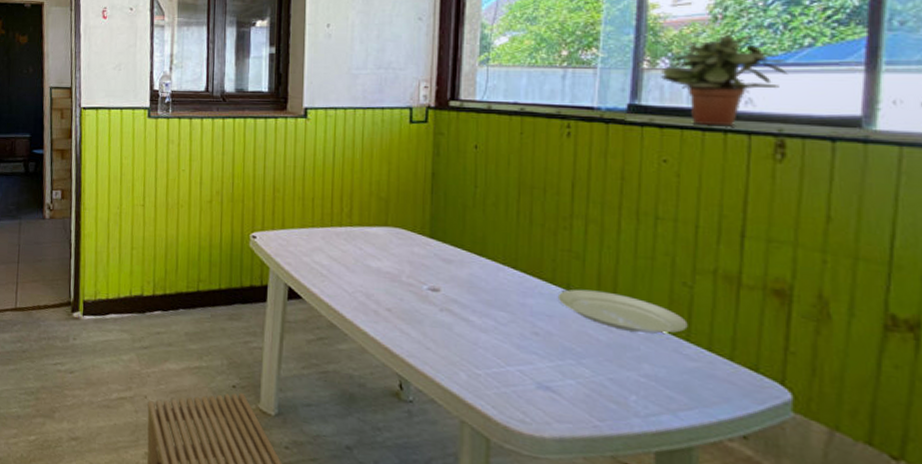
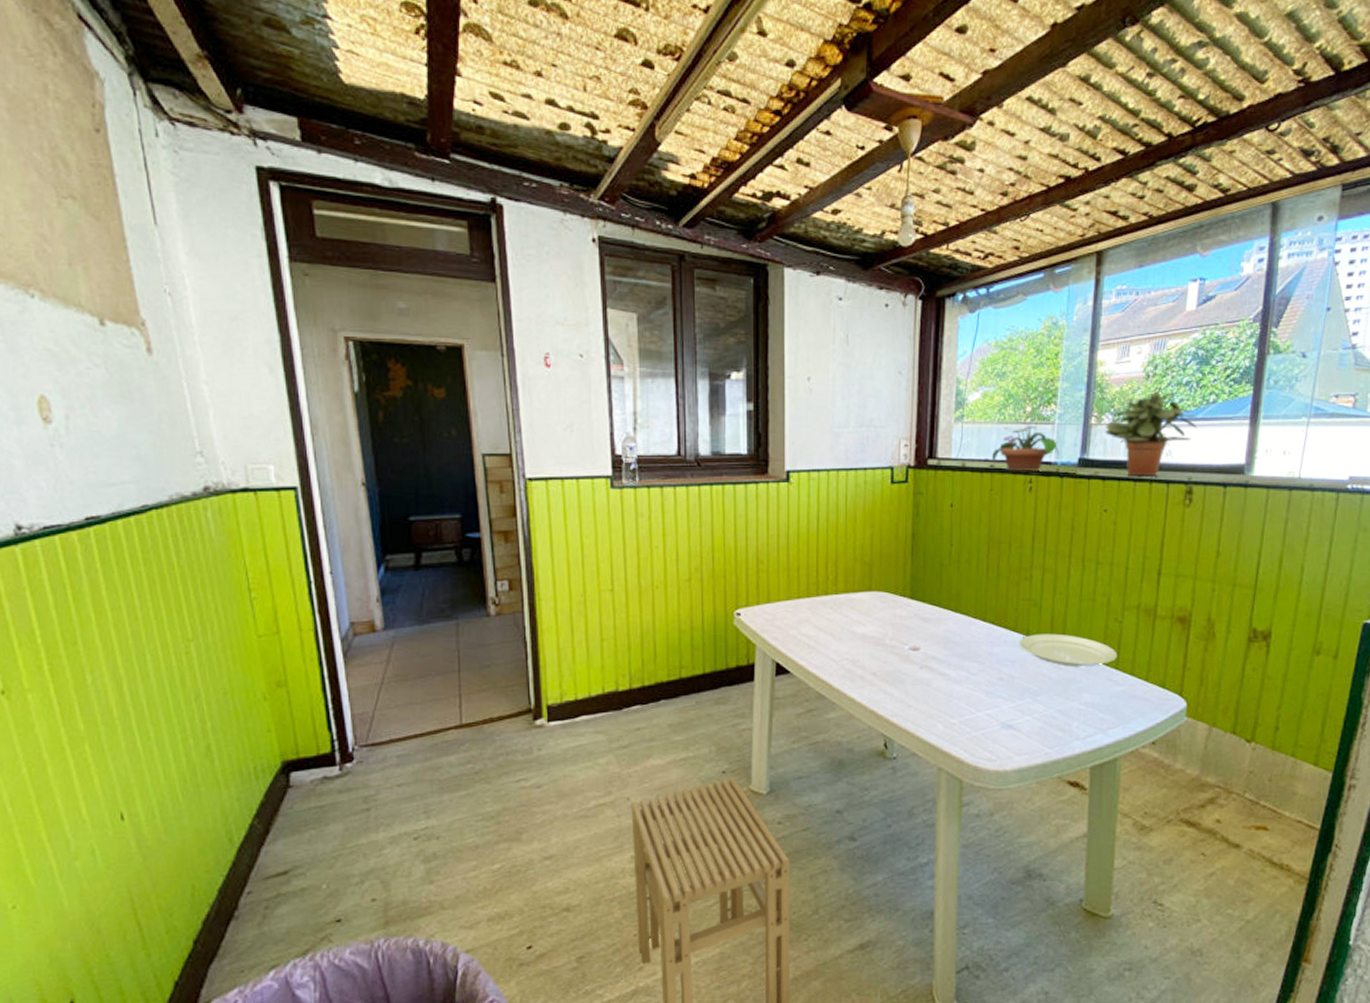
potted flower: none [522,64,604,116] -> present [992,420,1060,471]

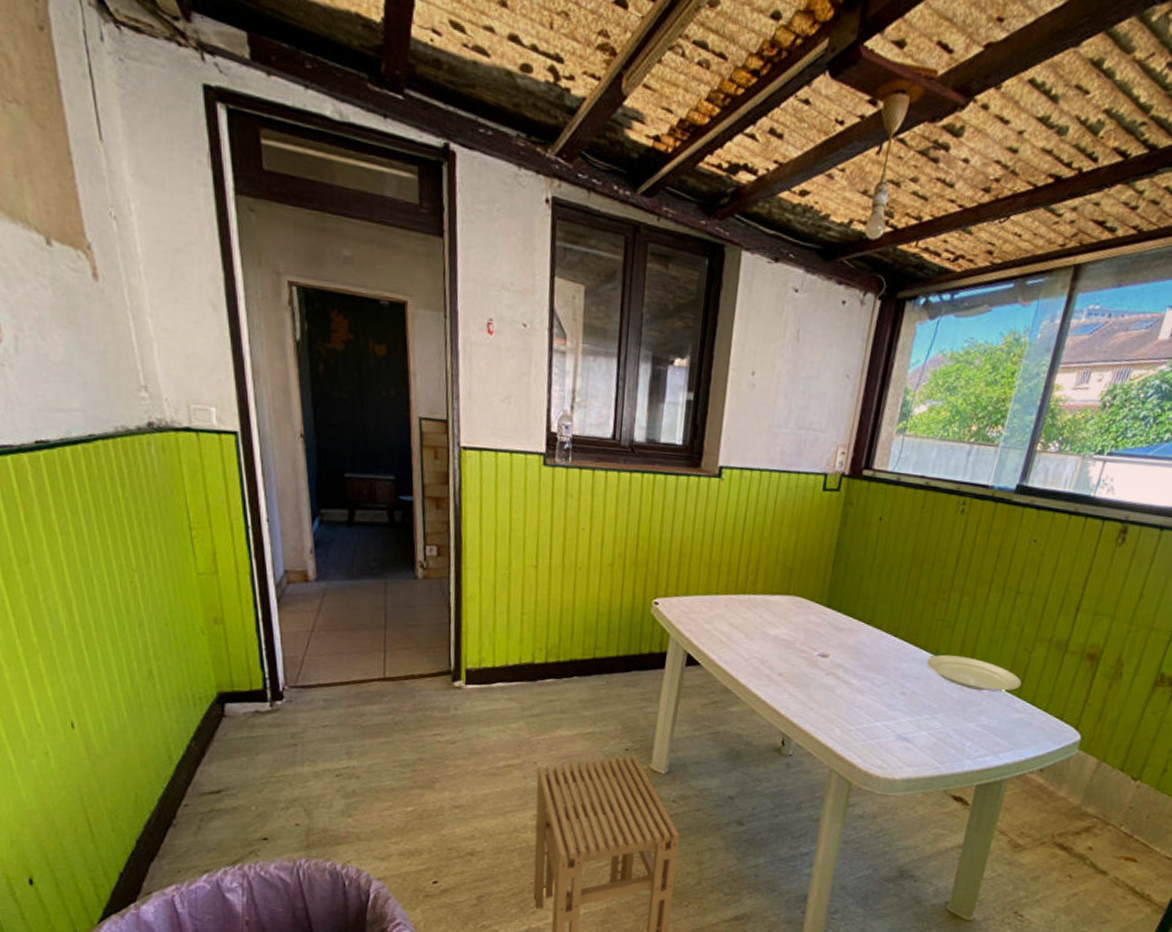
potted flower: present [992,420,1060,471] -> none [928,439,999,494]
potted plant: present [1104,391,1198,477] -> none [1048,424,1147,511]

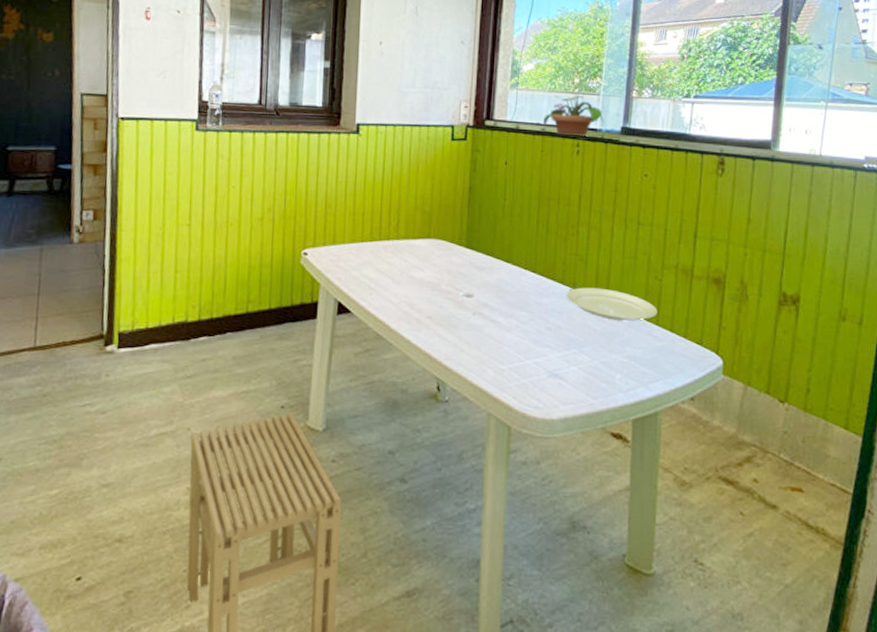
potted flower: none [928,439,999,494] -> present [543,90,605,137]

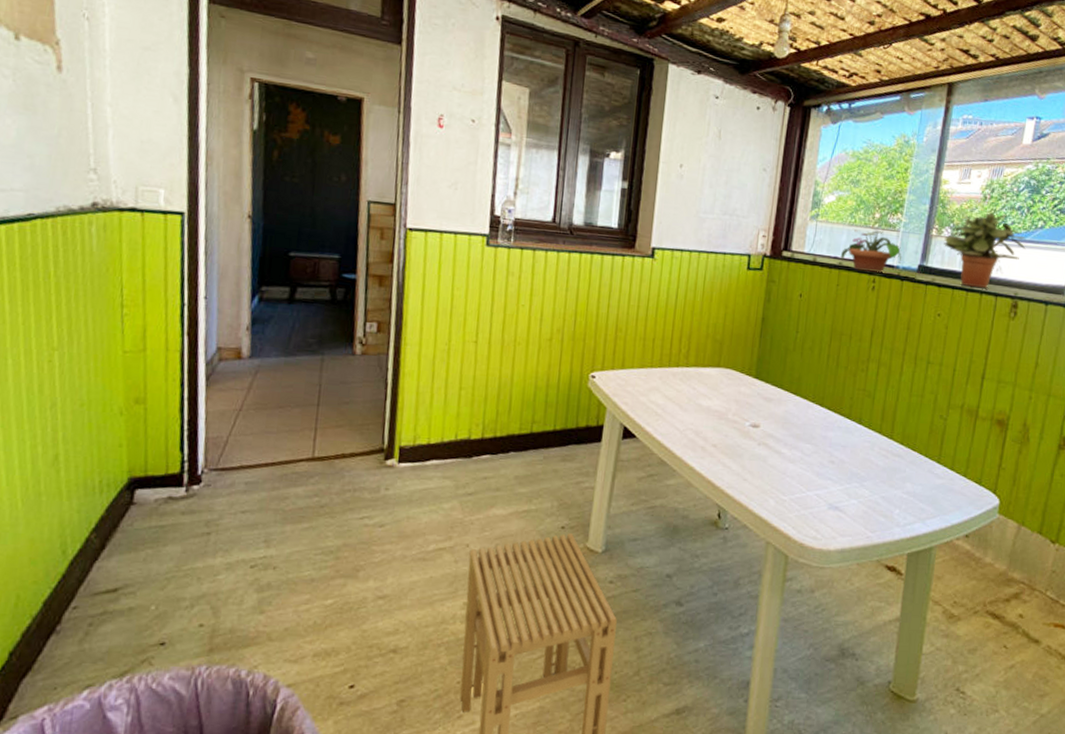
plate: present [566,287,658,321] -> none [851,422,940,458]
potted plant: none [644,72,728,147] -> present [943,213,1026,288]

